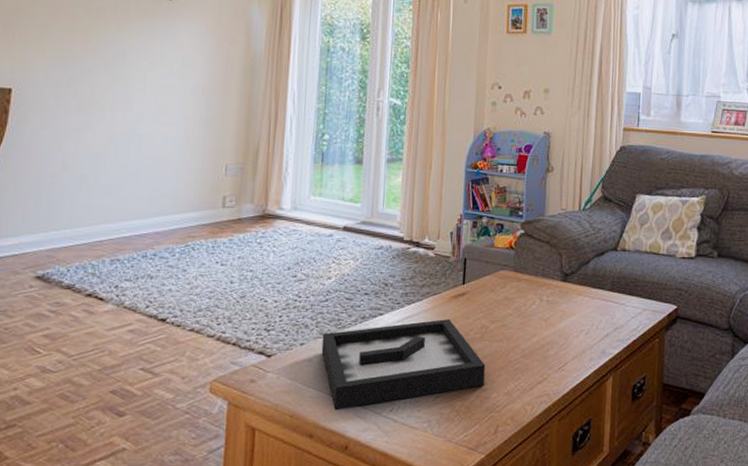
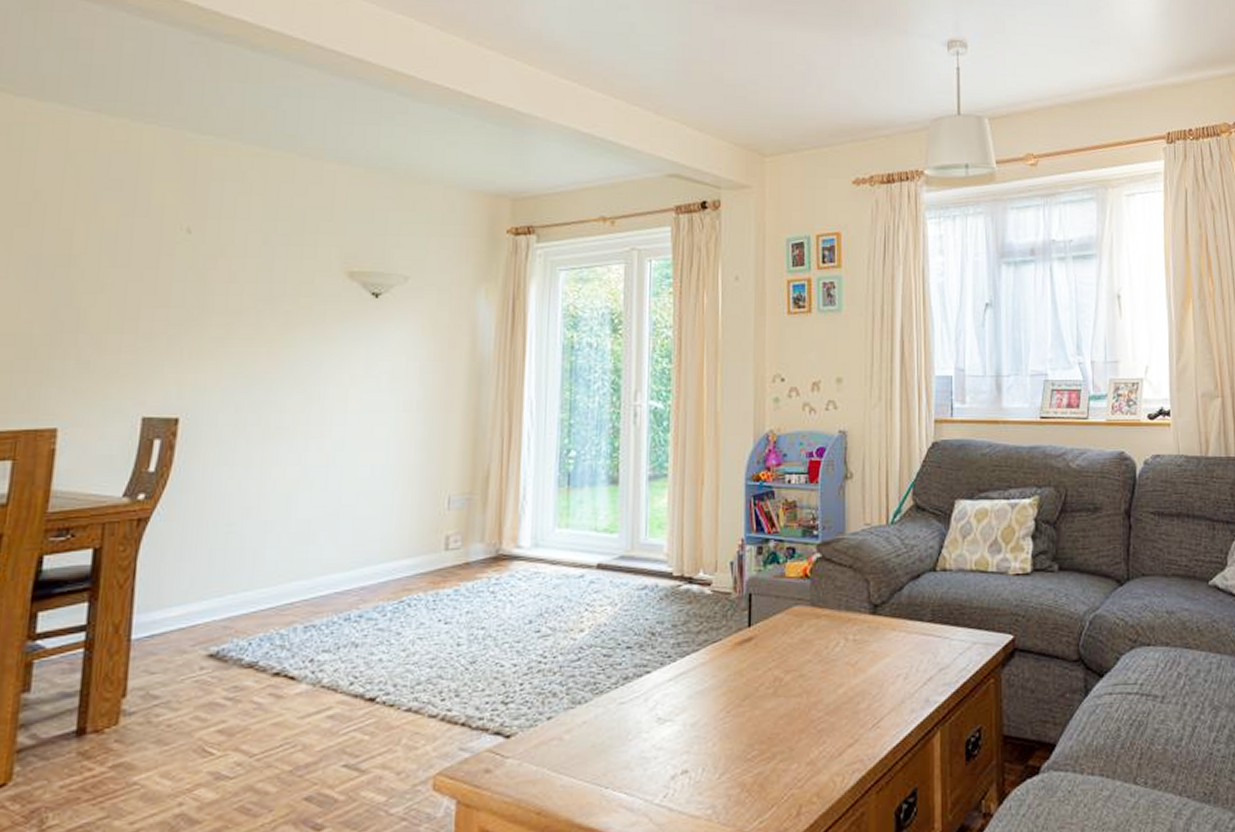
decorative tray: present [321,319,486,411] -> none [574,673,781,802]

